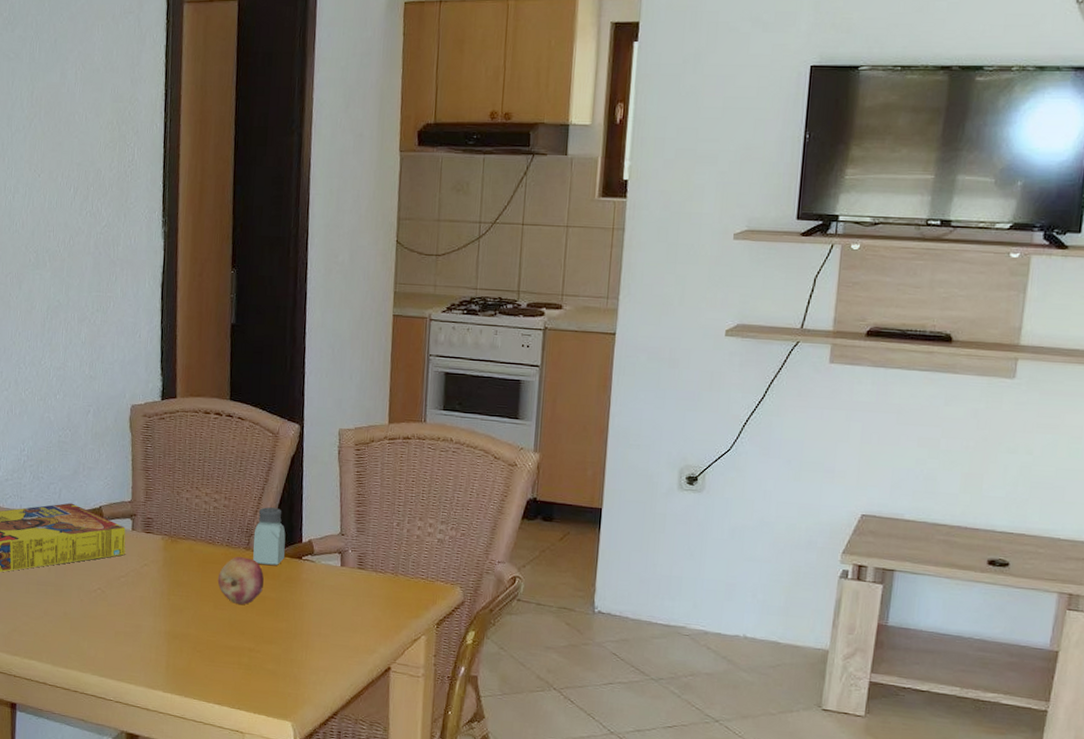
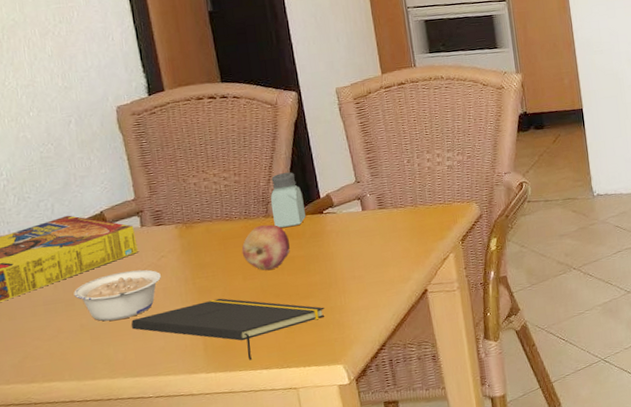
legume: none [63,570,141,617] -> present [74,269,161,322]
notepad: none [106,619,285,691] -> present [131,298,325,361]

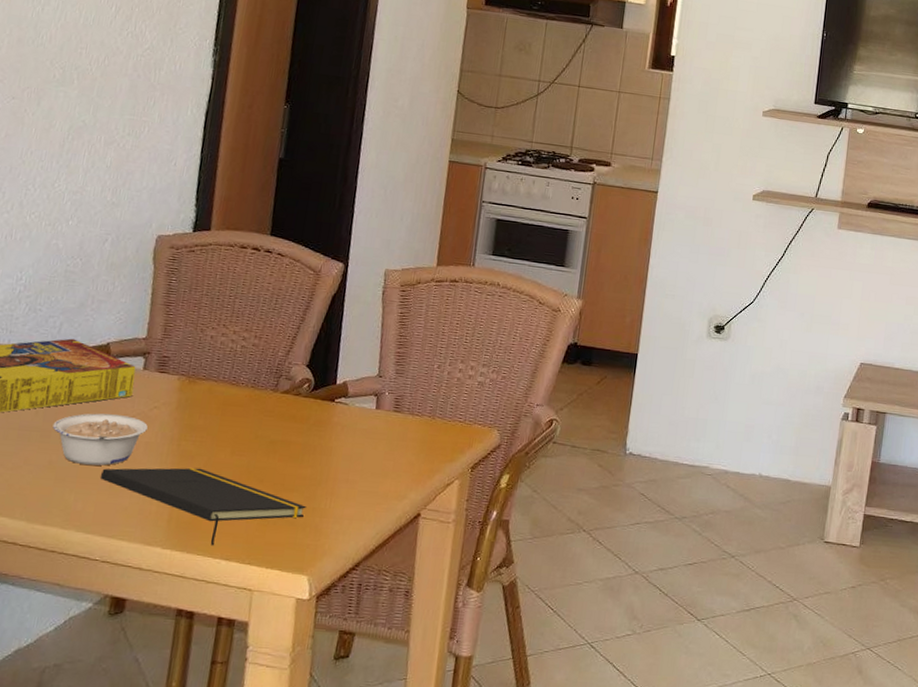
fruit: present [241,224,290,271] -> none [237,399,291,451]
saltshaker: present [270,172,306,228] -> none [280,347,319,409]

